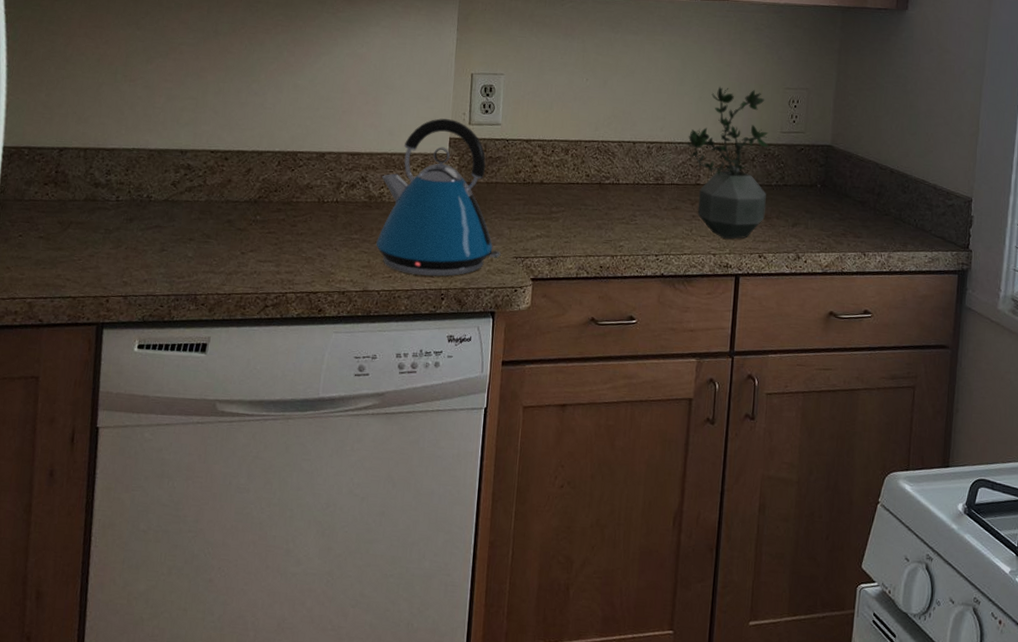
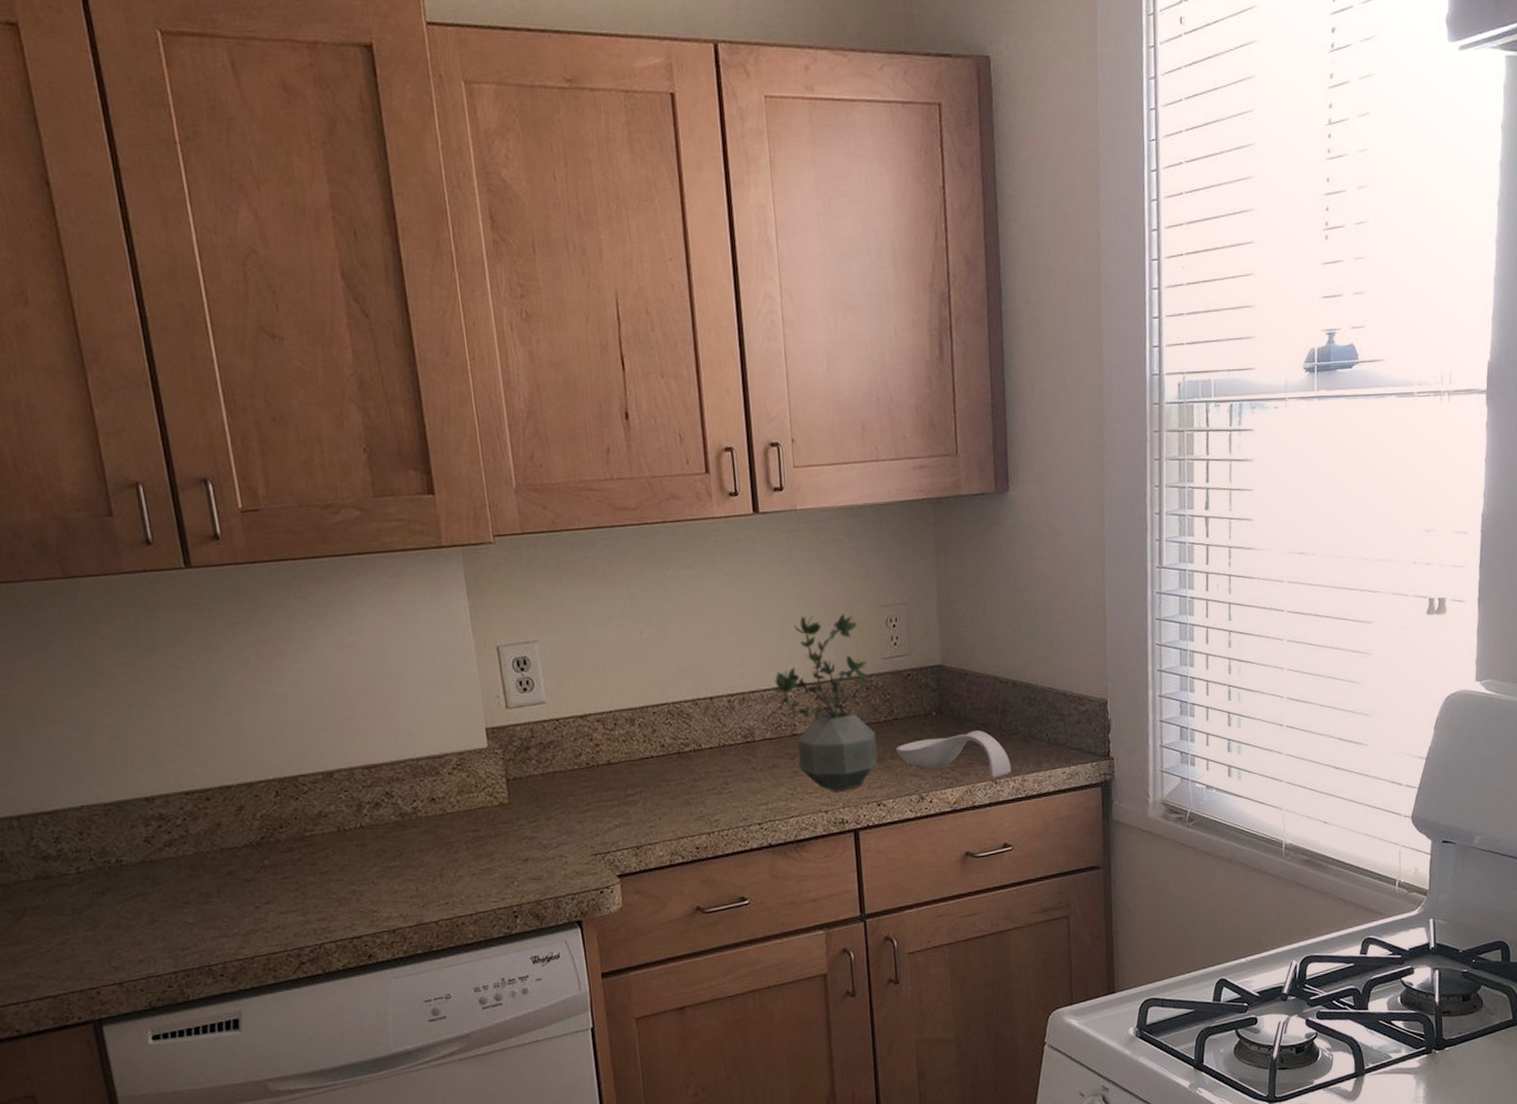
kettle: present [376,118,501,277] -> none [411,706,576,896]
spoon rest: none [781,206,880,251] -> present [896,730,1011,779]

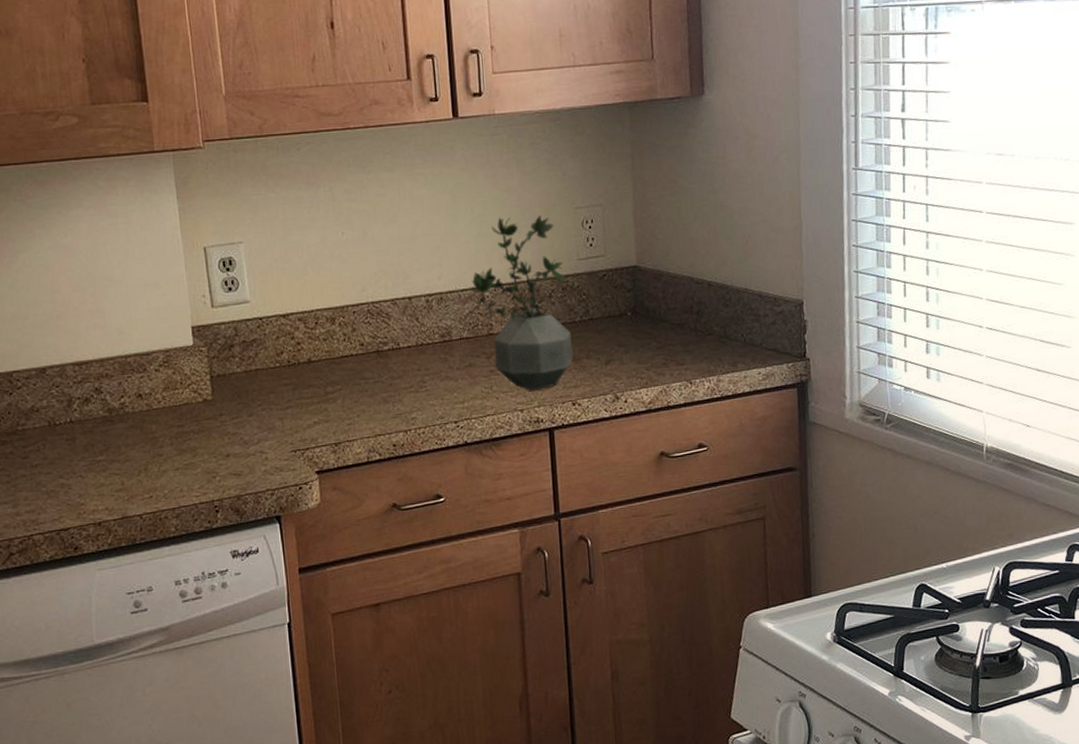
spoon rest: present [896,730,1011,779] -> none [591,331,706,379]

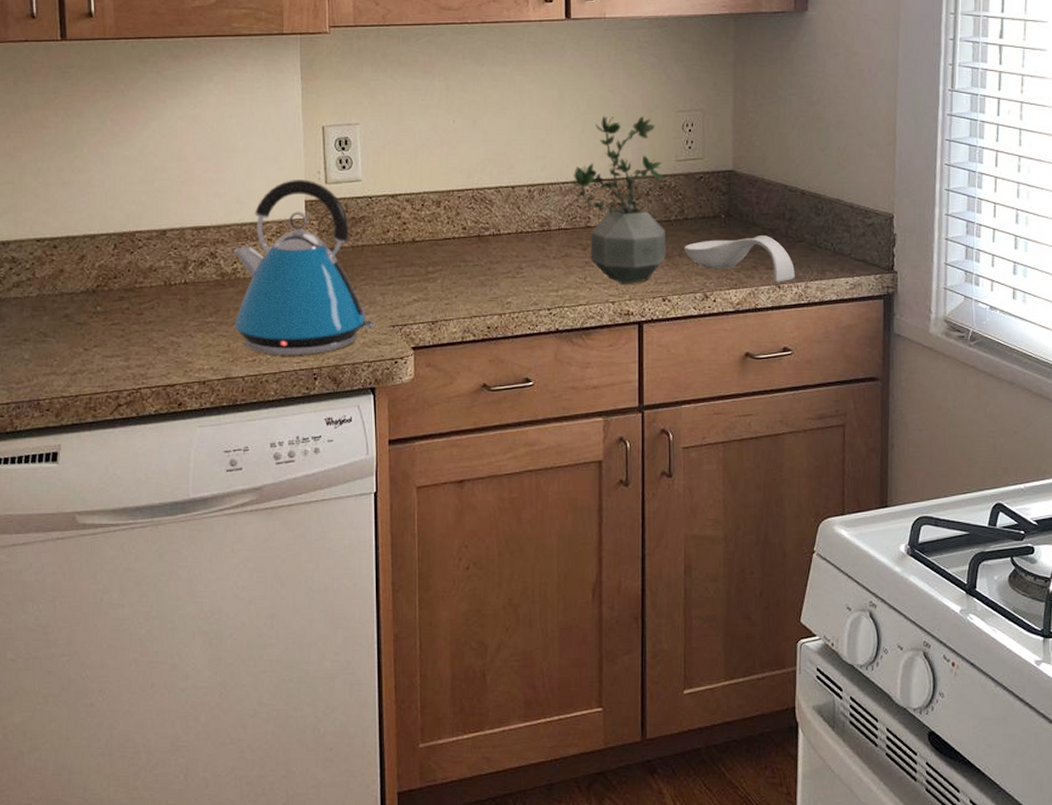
kettle: none [119,305,276,490] -> present [233,180,376,355]
spoon rest: none [591,331,706,379] -> present [684,236,795,283]

